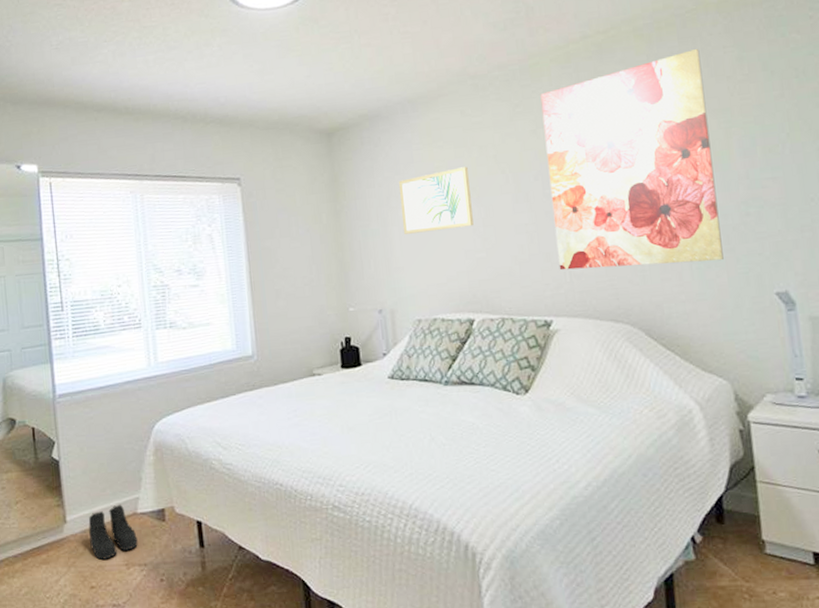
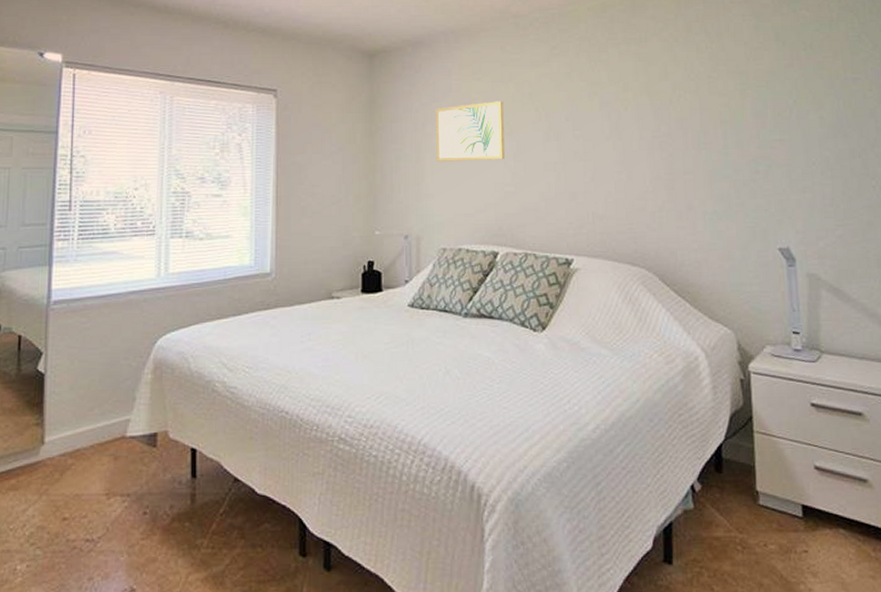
boots: present [88,504,138,560] -> none [68,425,123,488]
wall art: present [540,49,724,271] -> none [576,14,734,214]

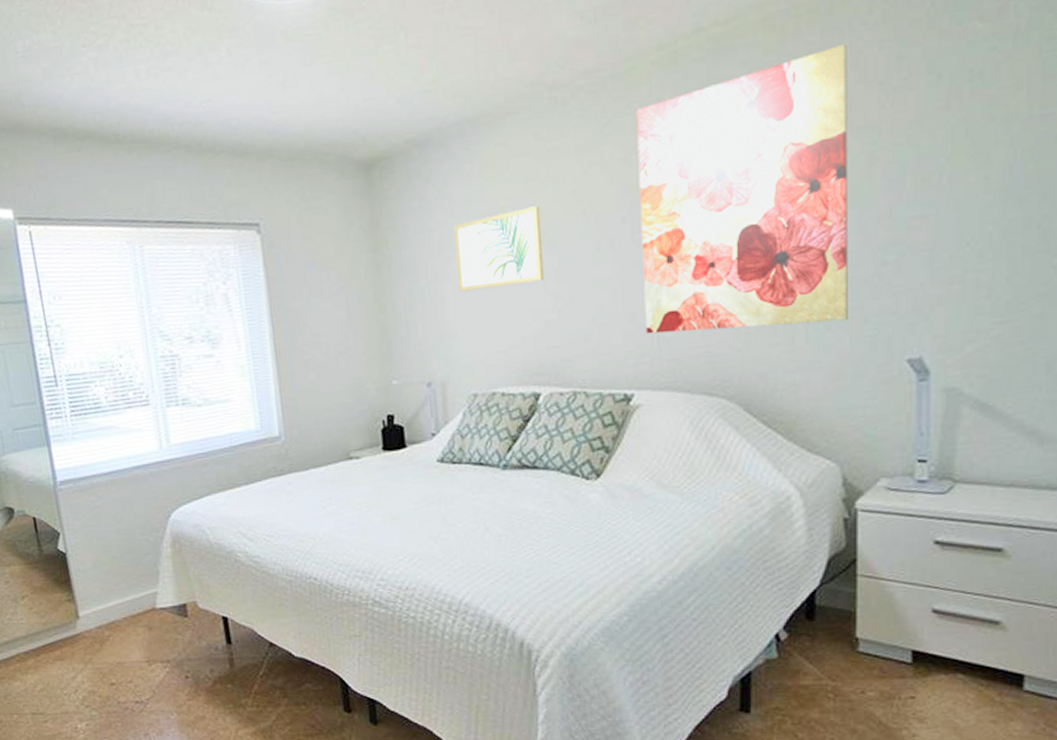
wall art: none [576,14,734,214] -> present [636,44,848,334]

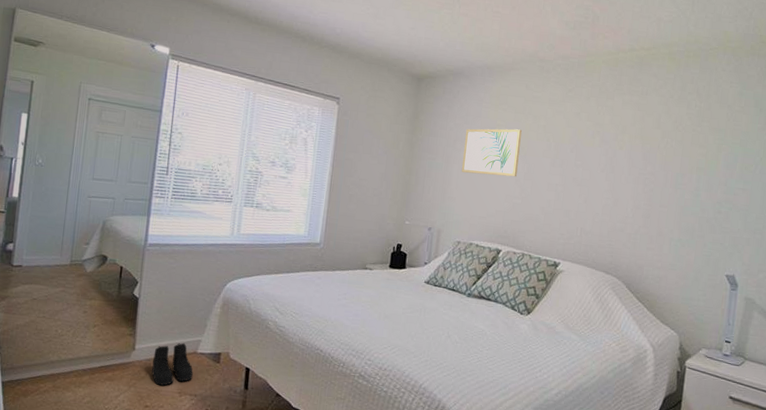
boots: none [103,599,159,656] -> present [152,342,193,386]
wall art: present [636,44,848,334] -> none [574,79,713,243]

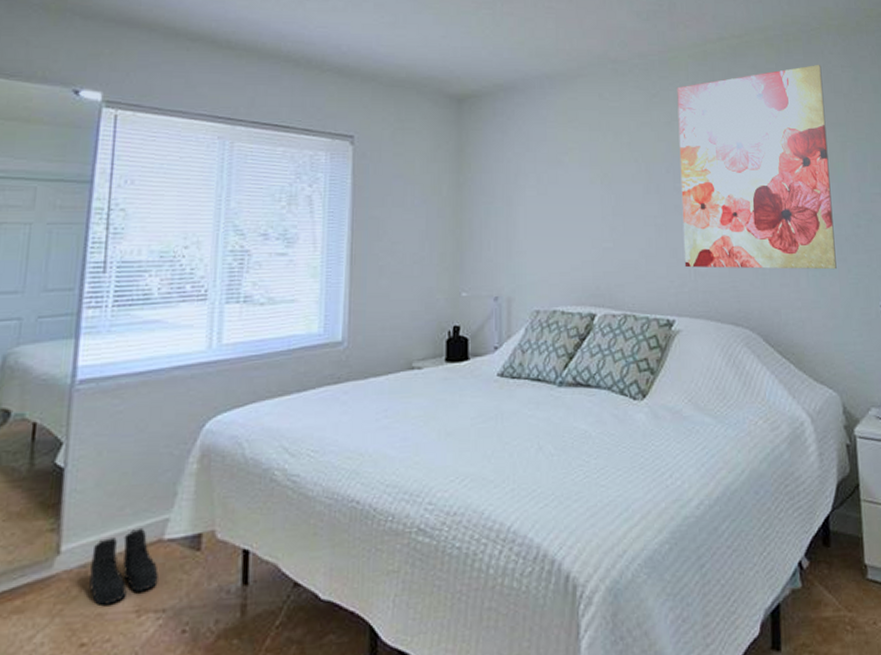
wall art: present [461,128,522,177] -> none [528,151,603,216]
wall art: none [574,79,713,243] -> present [677,65,837,270]

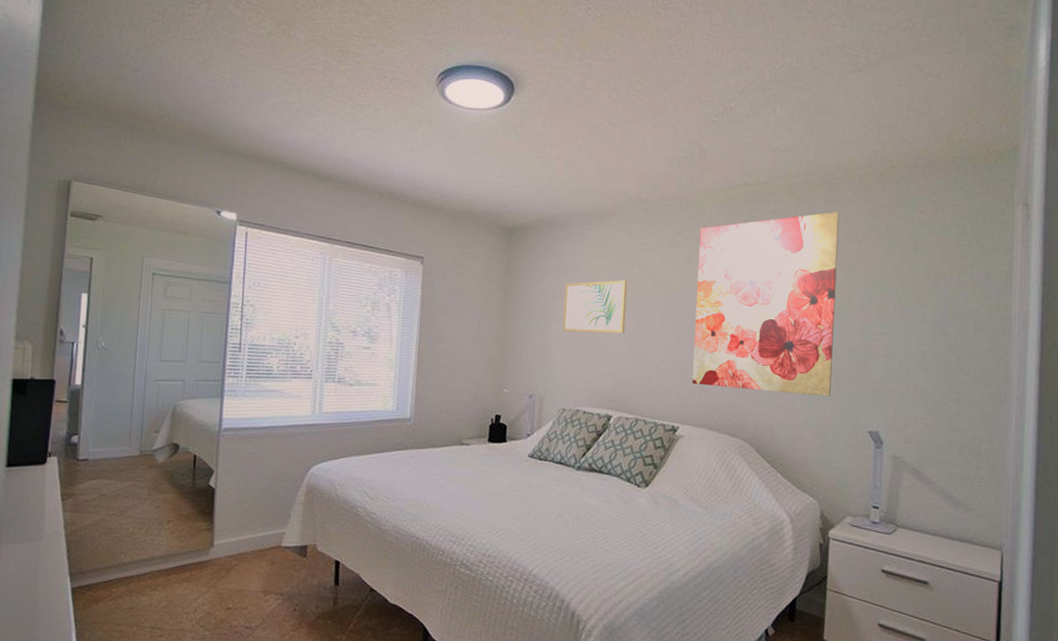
boots: present [89,527,158,605] -> none [233,536,278,585]
wall art: none [528,151,603,216] -> present [562,280,627,334]

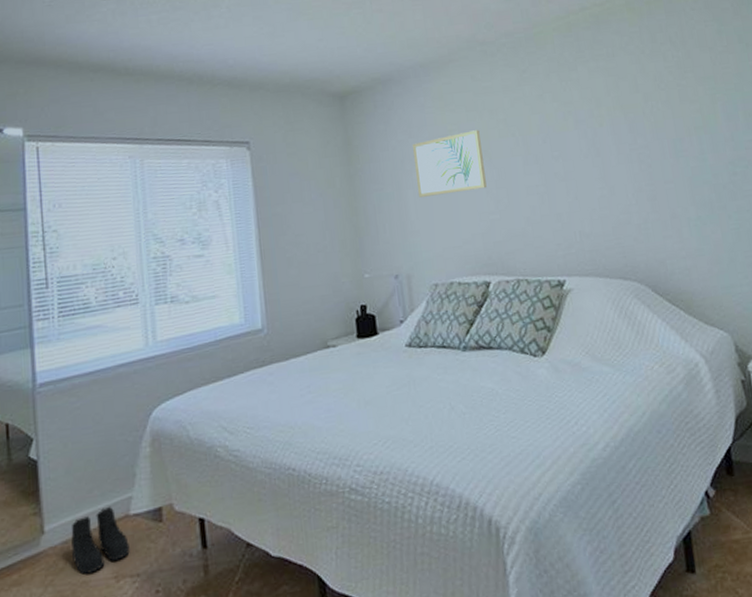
boots: none [233,536,278,585] -> present [71,505,130,575]
wall art: present [692,212,840,397] -> none [545,22,717,230]

